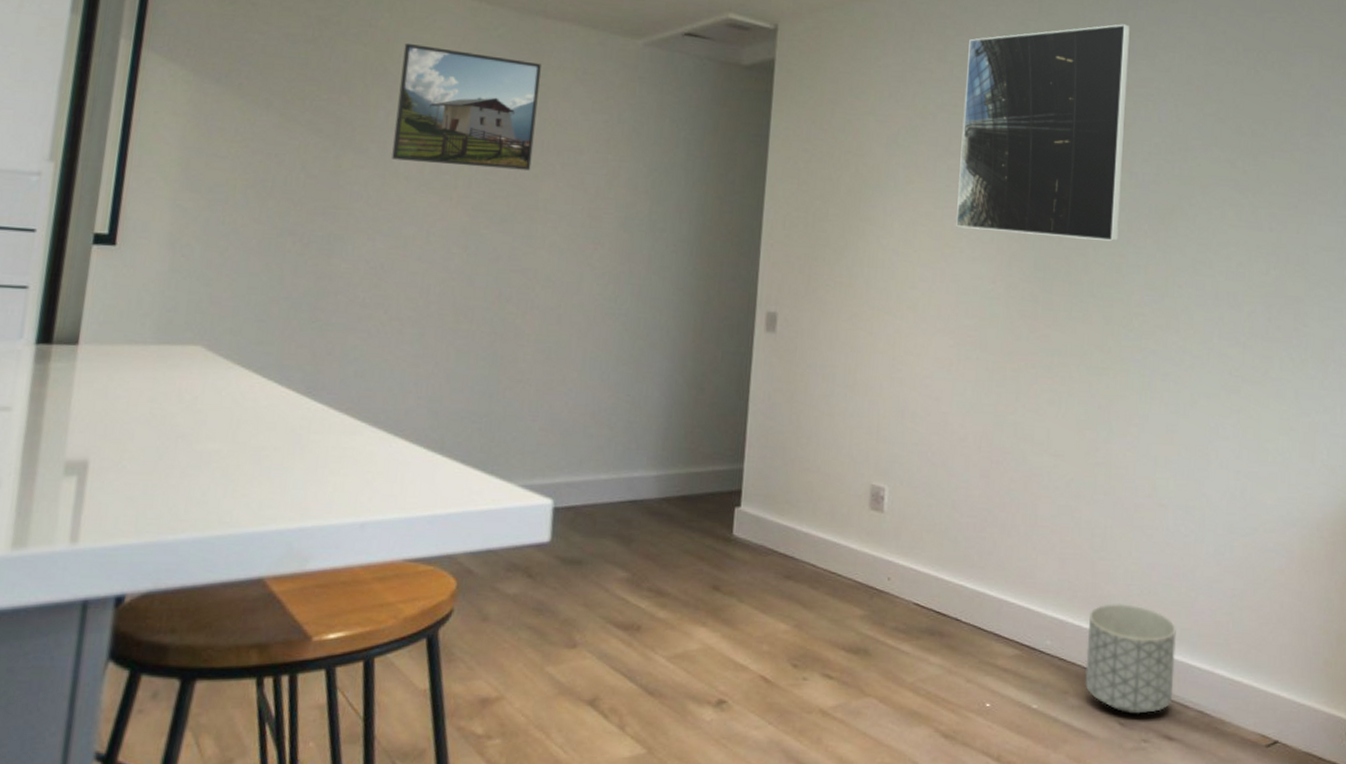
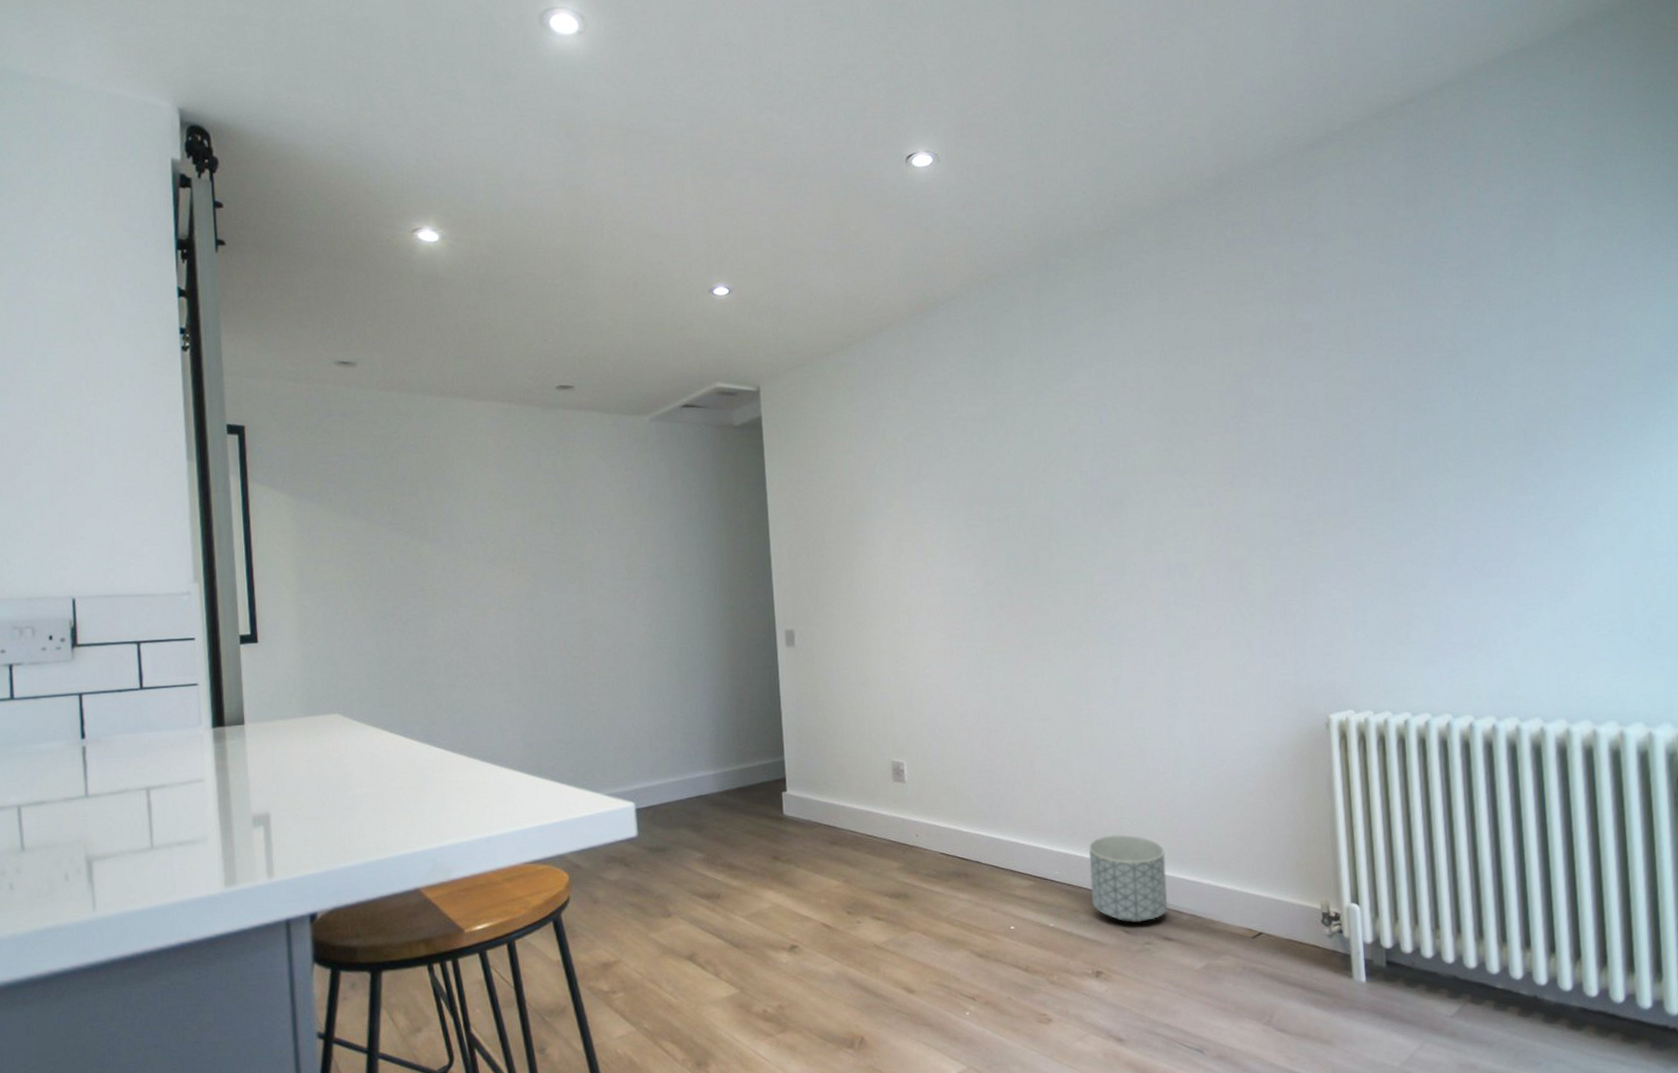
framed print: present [392,43,541,171] -> none [454,446,574,545]
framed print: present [956,24,1131,241] -> none [925,342,1077,539]

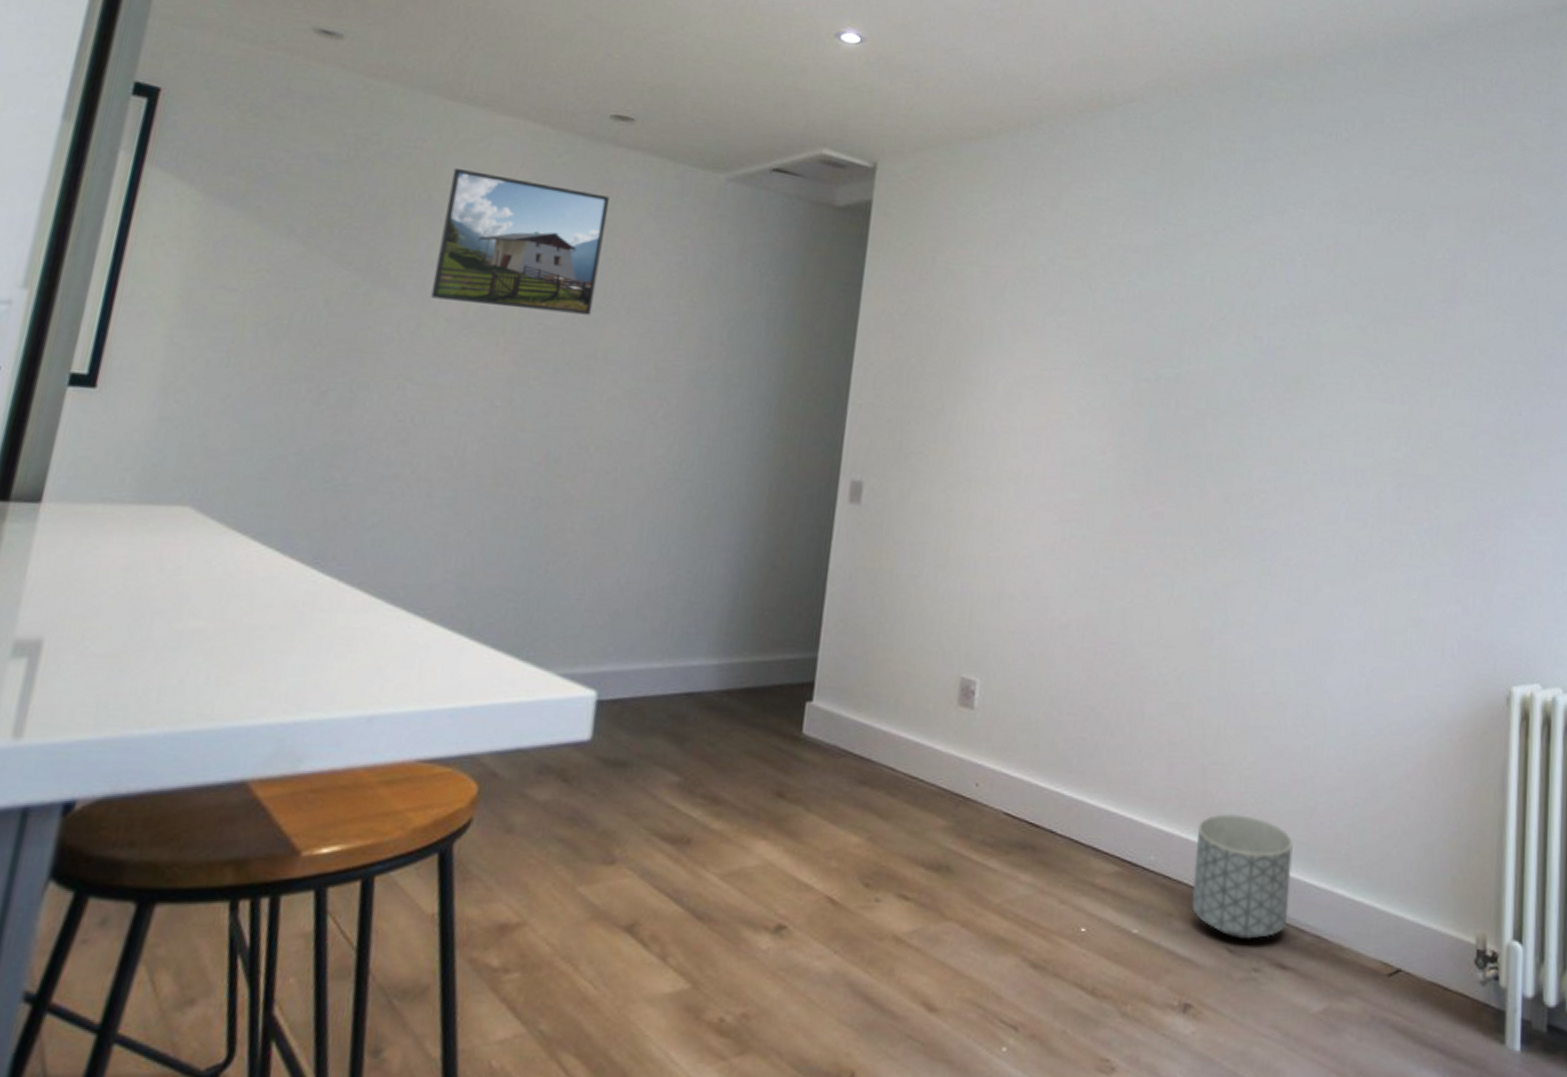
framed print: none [454,446,574,545] -> present [431,167,610,315]

